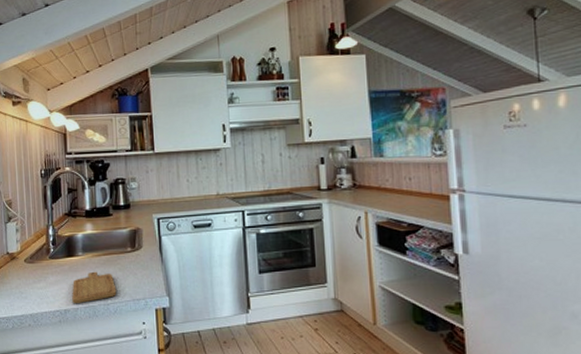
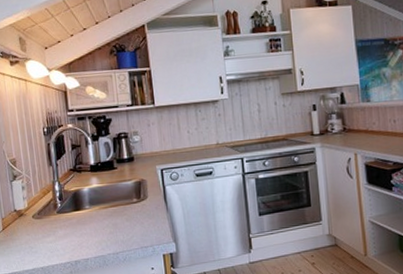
chopping board: present [72,271,117,304] -> none [81,223,125,255]

